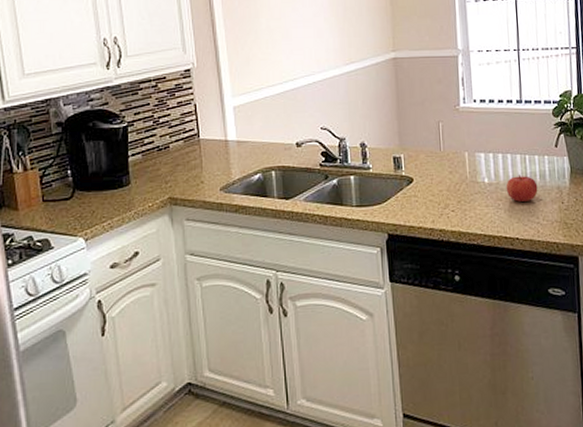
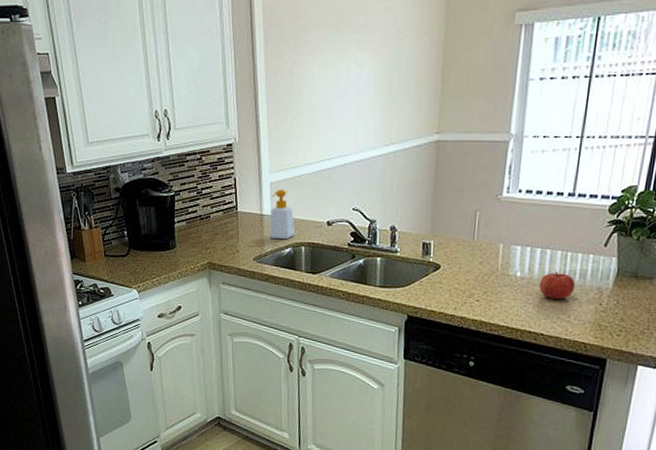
soap bottle: none [236,112,264,166] -> present [269,189,296,240]

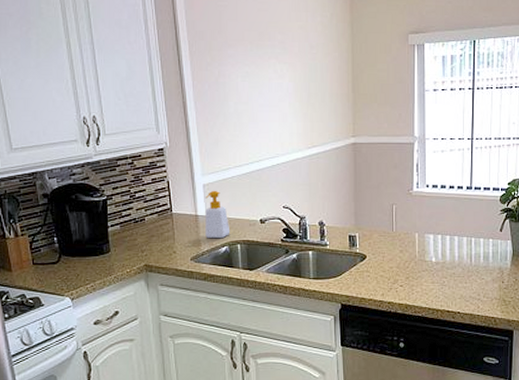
fruit: present [538,271,576,299] -> none [451,255,481,280]

